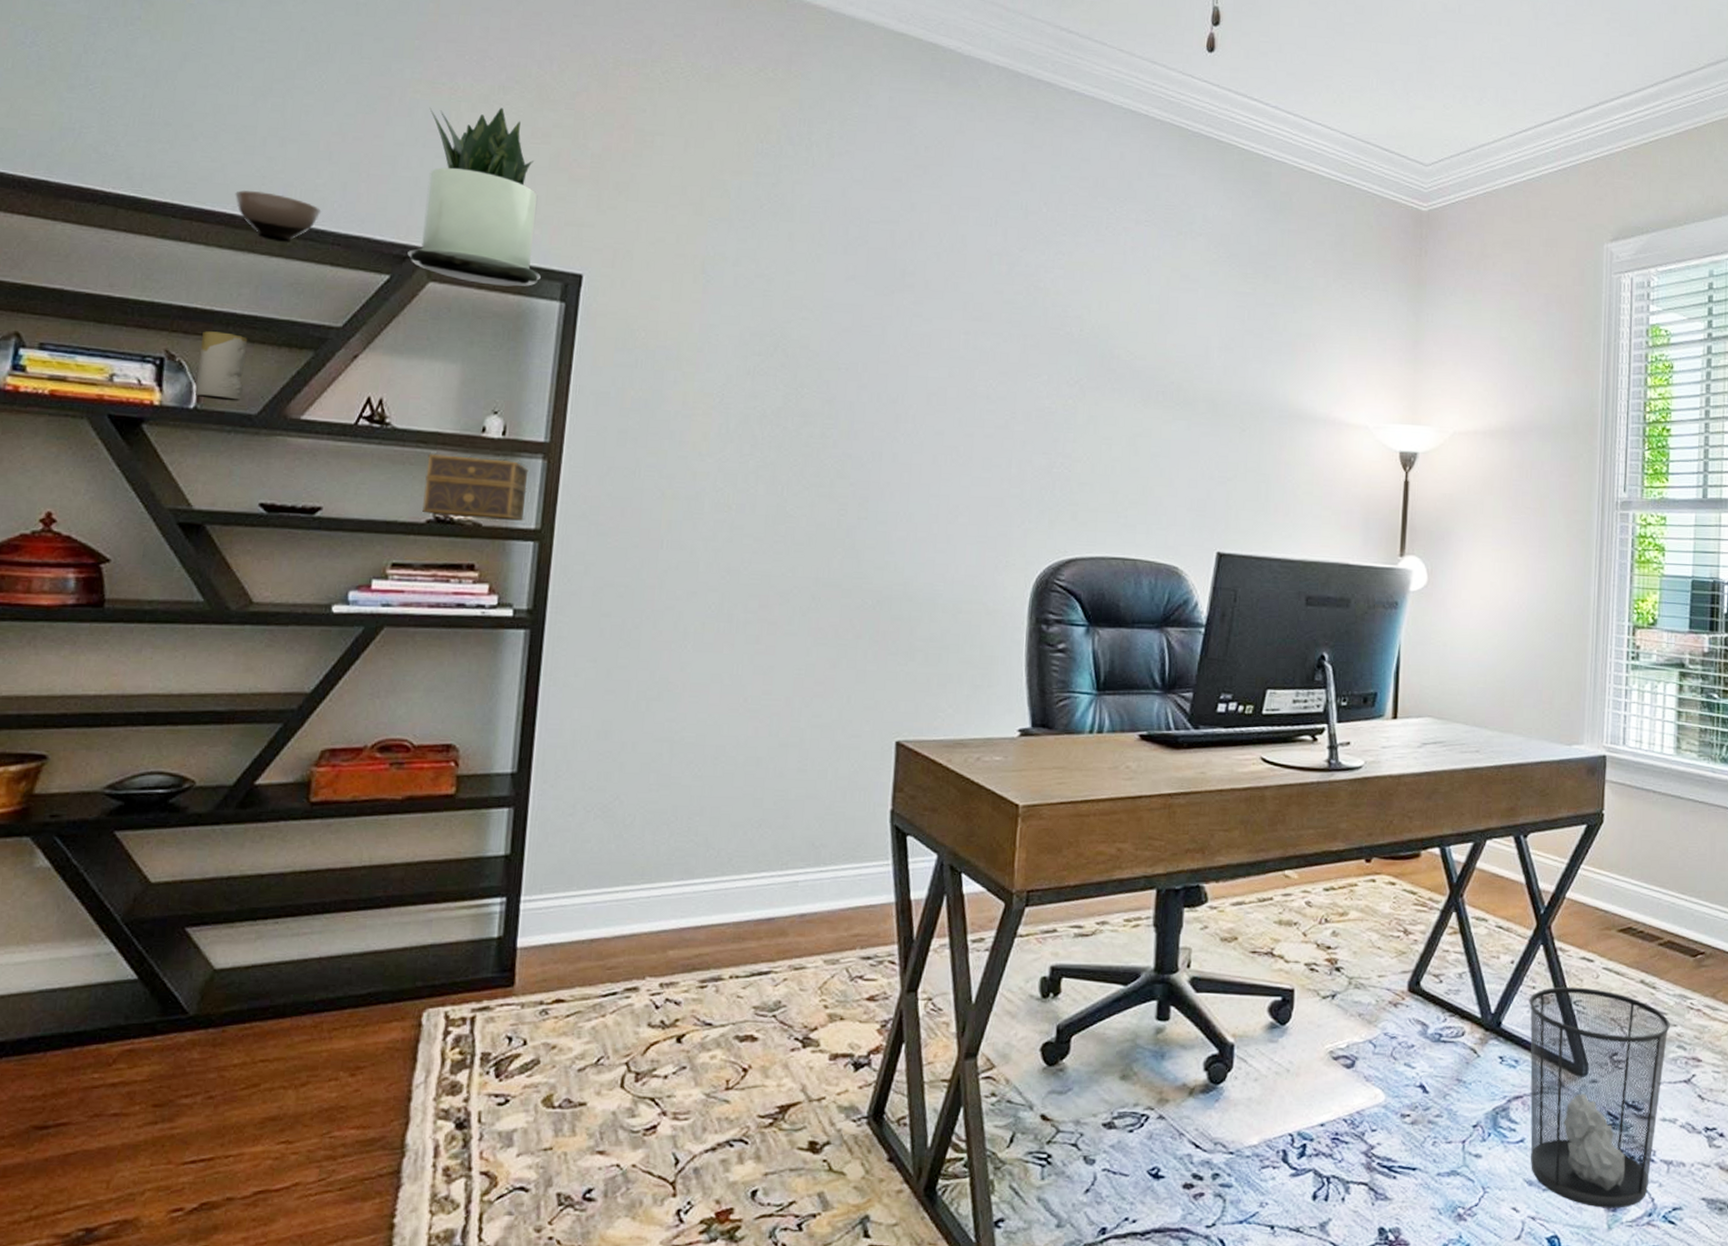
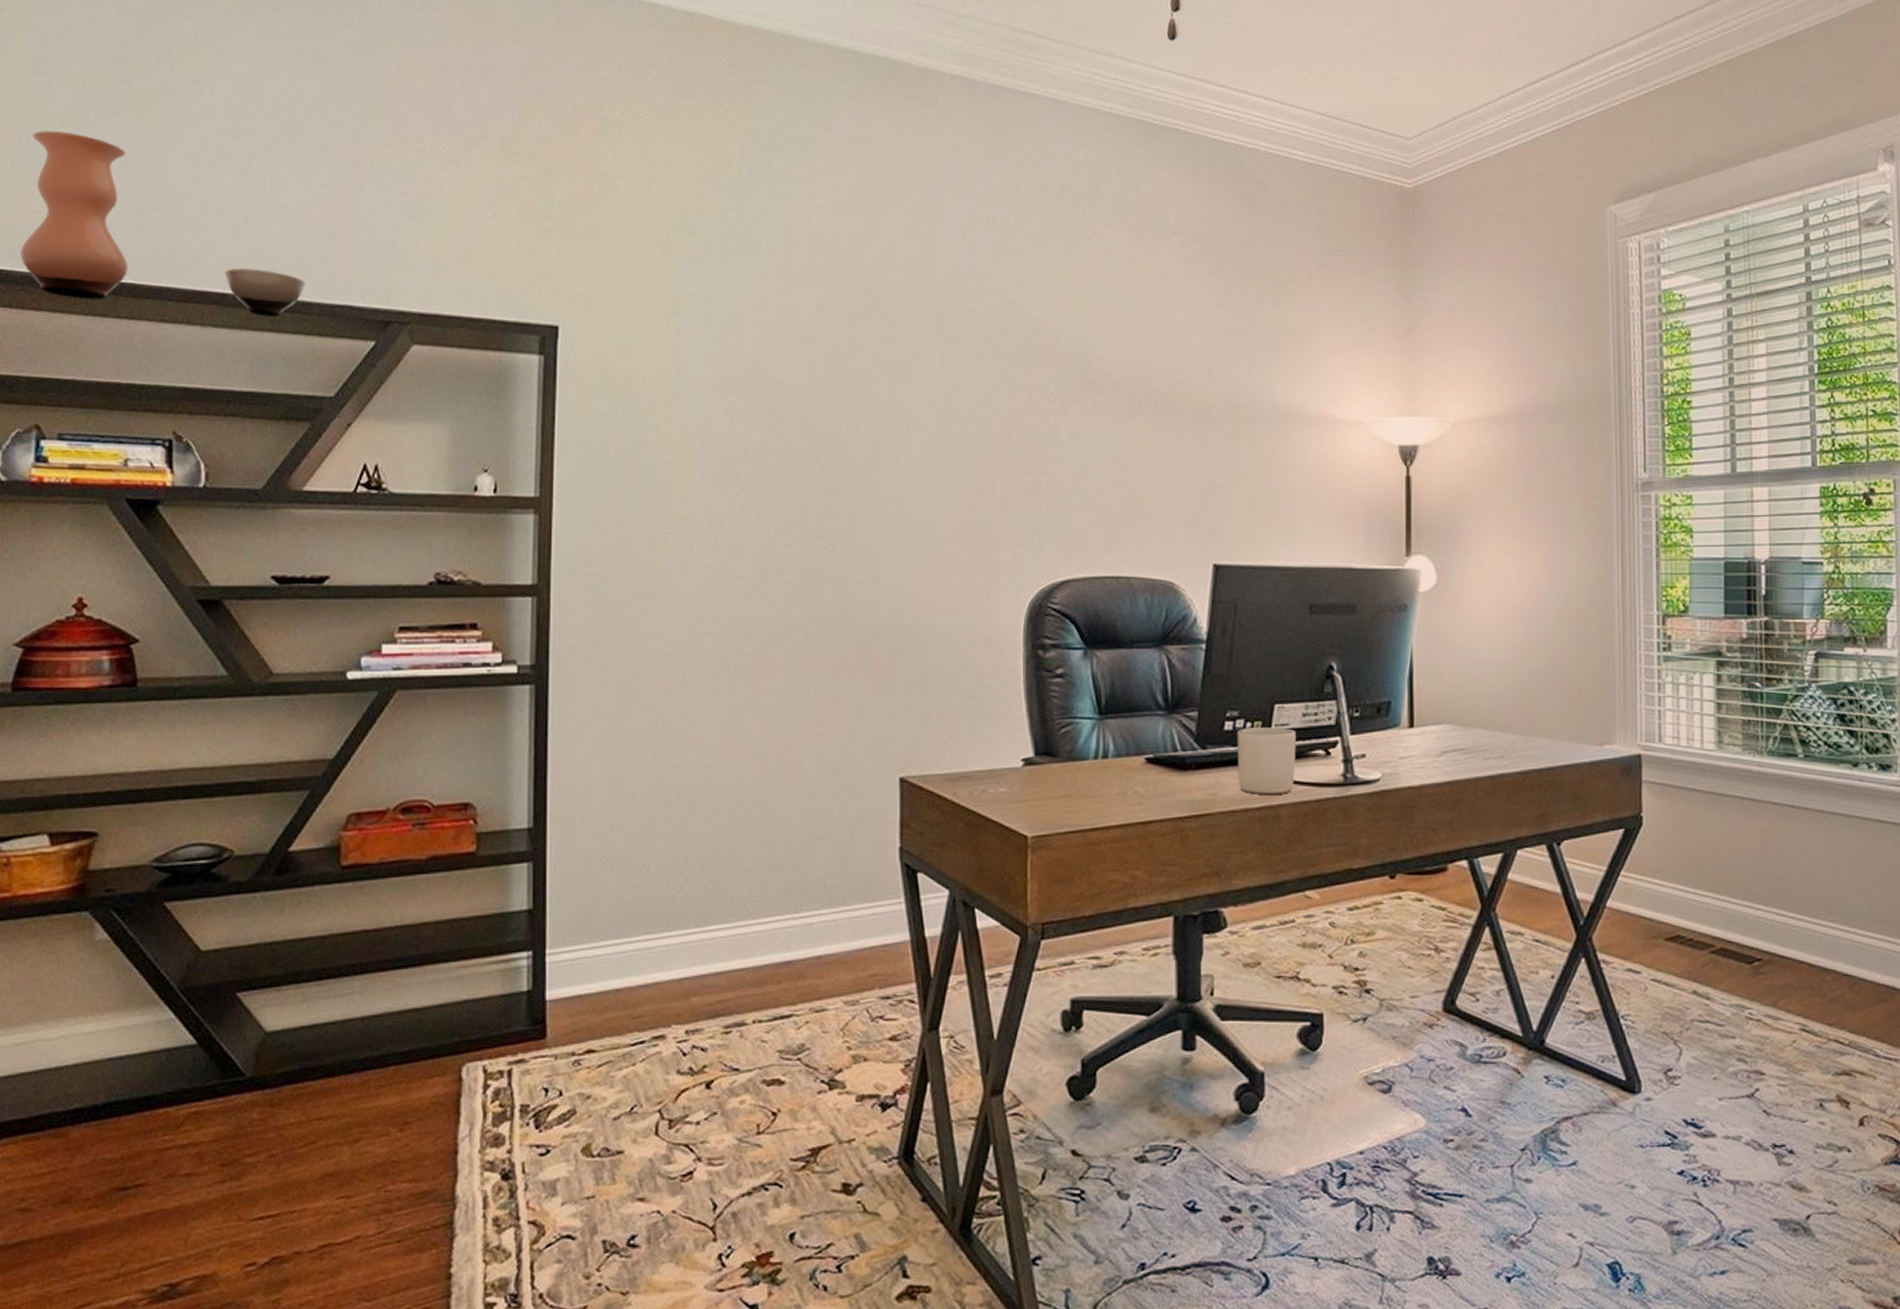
vase: none [14,34,138,211] -> present [20,131,128,300]
candle: present [194,331,248,401] -> none [203,410,248,477]
planter: present [407,107,541,287] -> none [390,164,518,344]
decorative box: present [422,453,529,521] -> none [423,515,522,579]
mug: none [1227,711,1285,777] -> present [1237,727,1296,796]
waste bin: present [1529,986,1670,1208] -> none [1573,1000,1728,1232]

